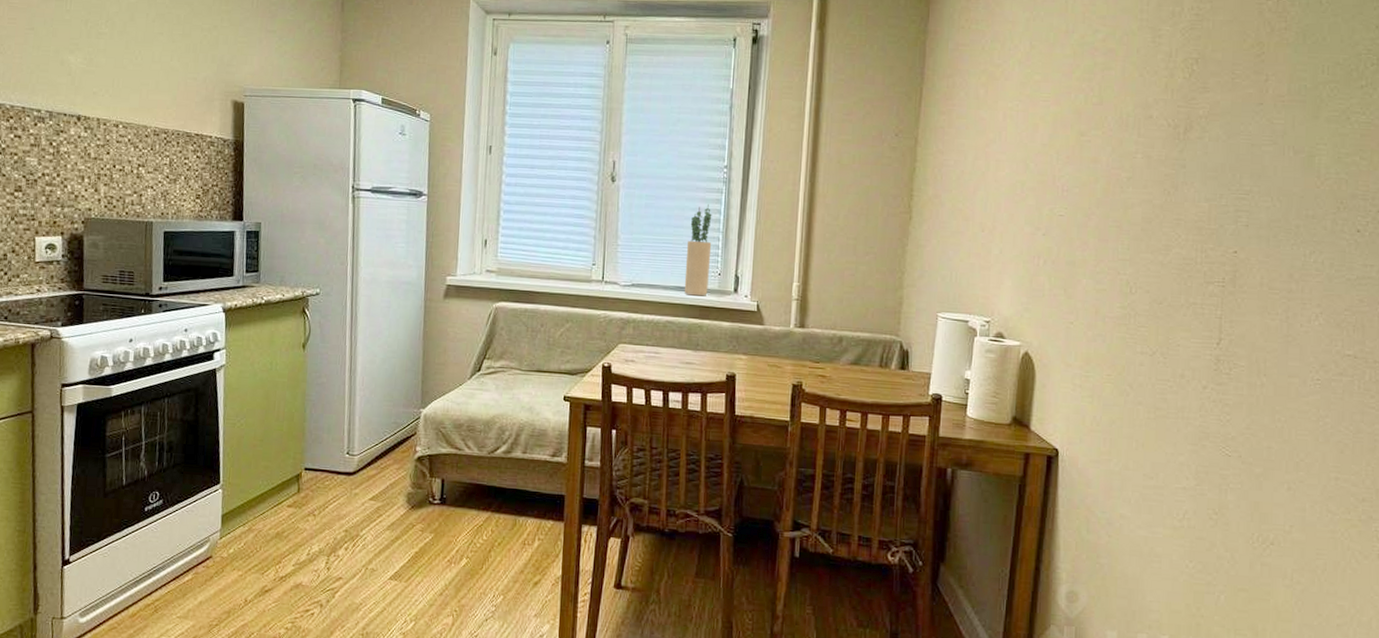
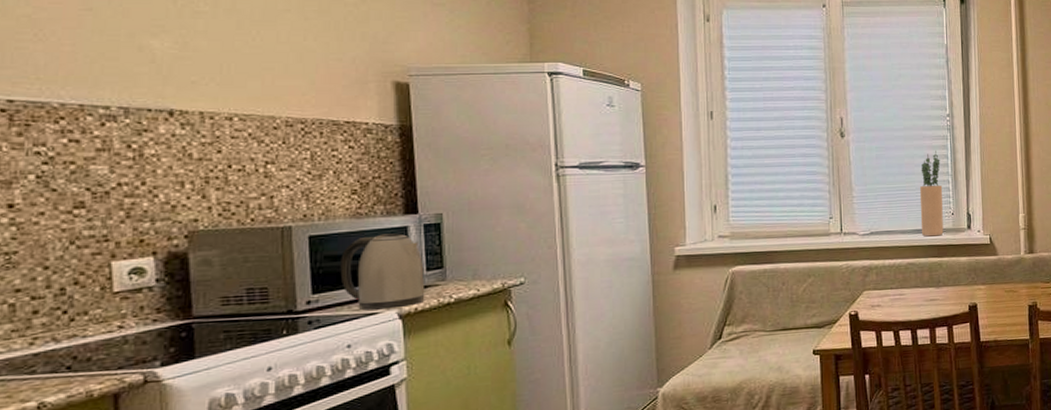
kettle: none [183,236,244,303] -> present [340,233,425,311]

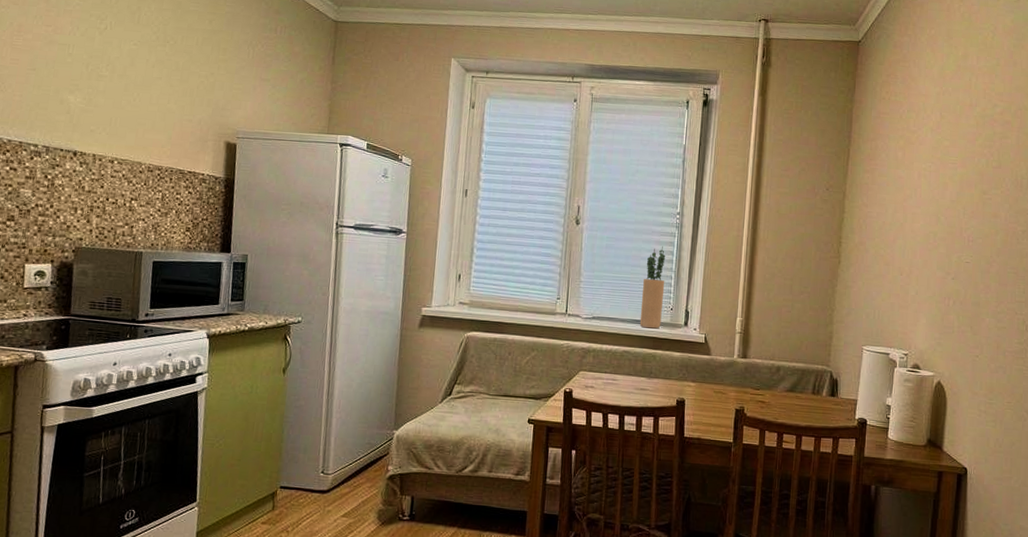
kettle: present [340,233,425,311] -> none [170,266,230,329]

